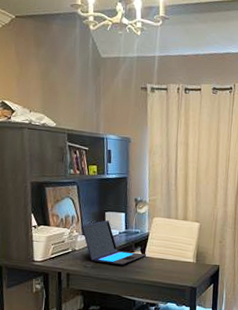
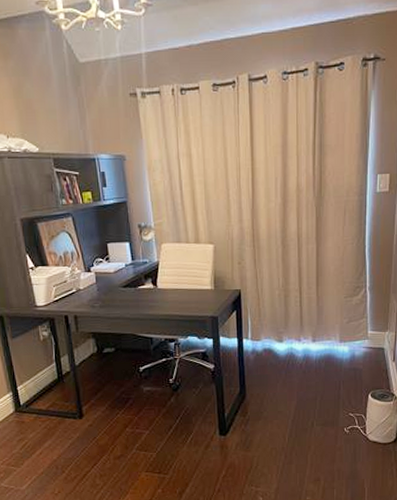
laptop: present [81,220,147,266] -> none [83,252,159,302]

